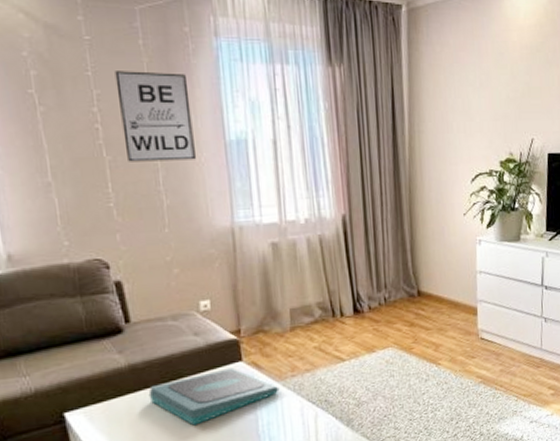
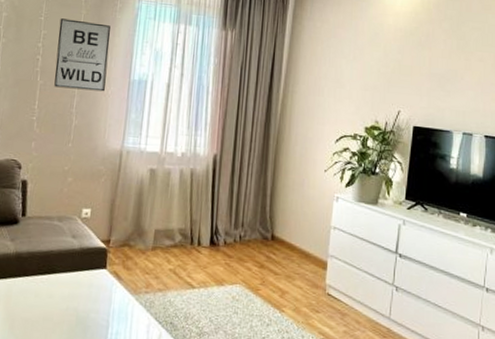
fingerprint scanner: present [148,367,280,426] -> none [25,272,133,320]

